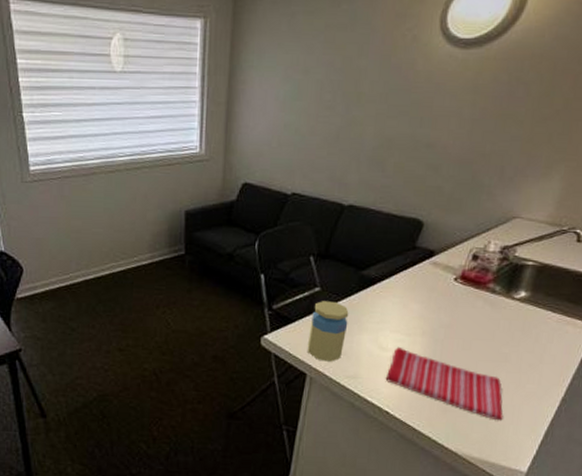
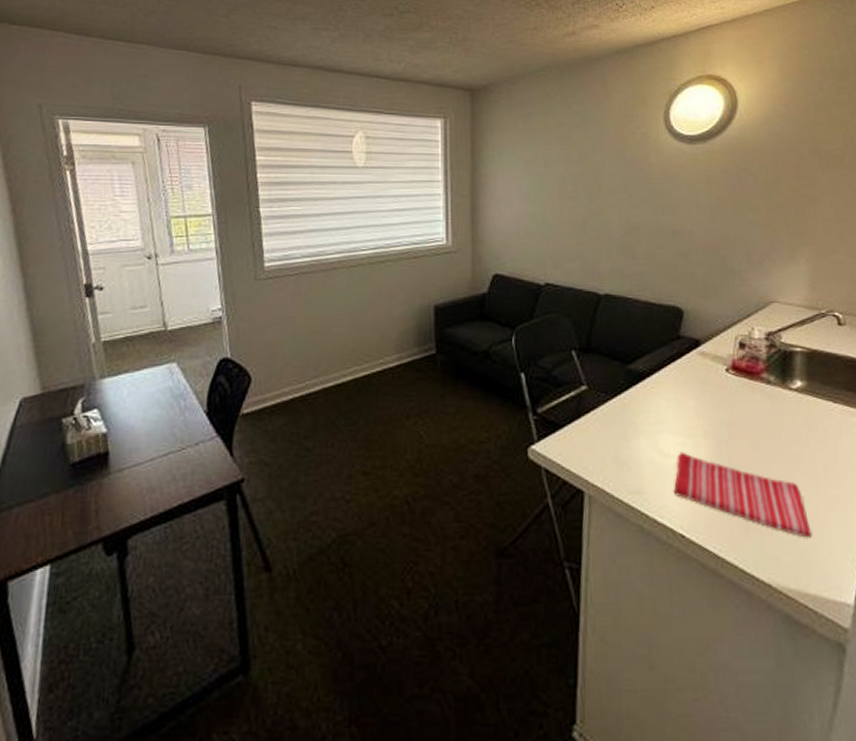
jar: present [307,301,349,362] -> none [580,401,623,474]

